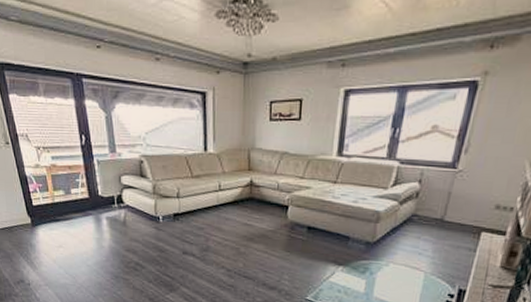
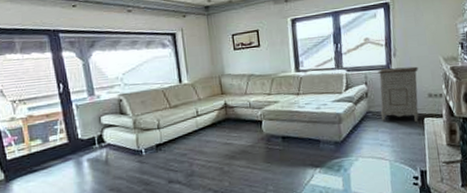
nightstand: none [428,166,492,236] -> present [378,66,419,123]

